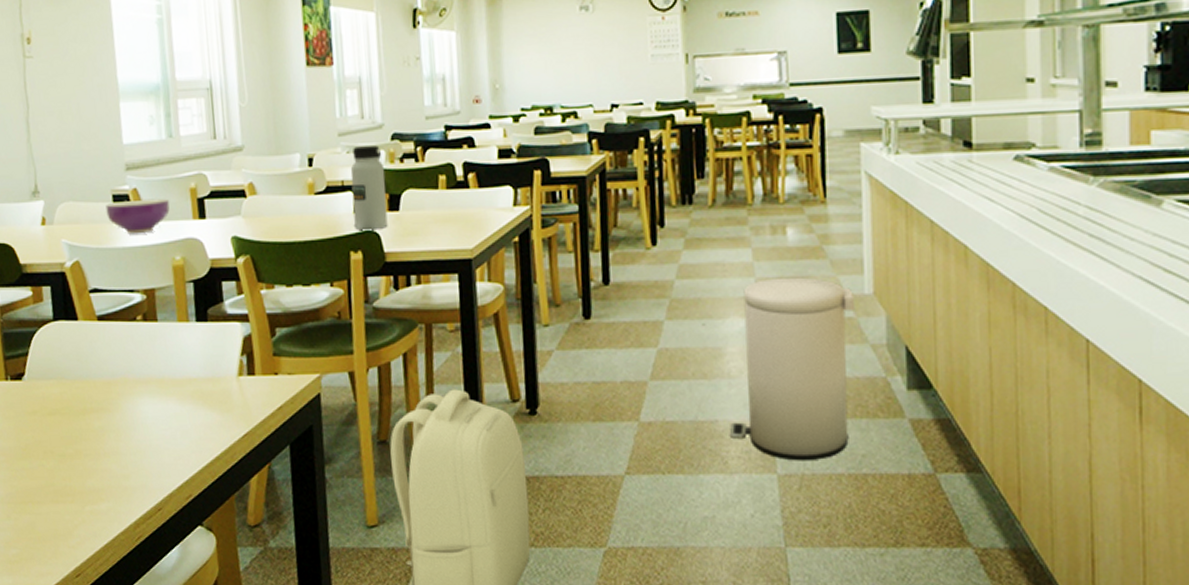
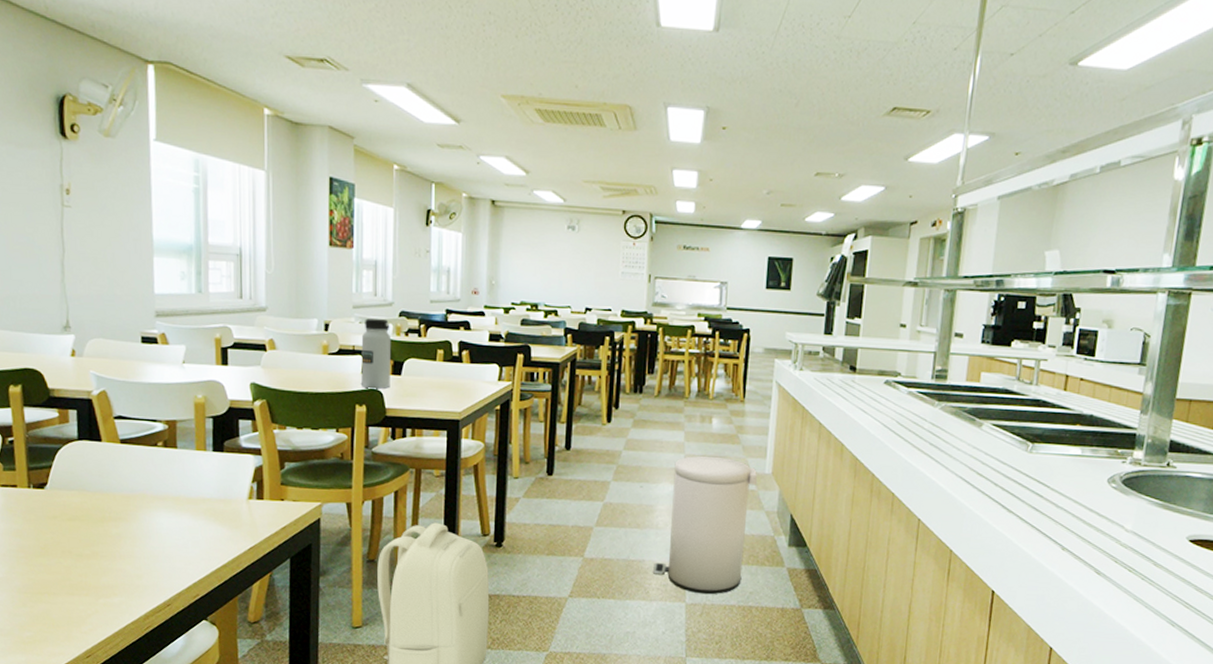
bowl: present [106,198,170,234] -> none [134,343,196,373]

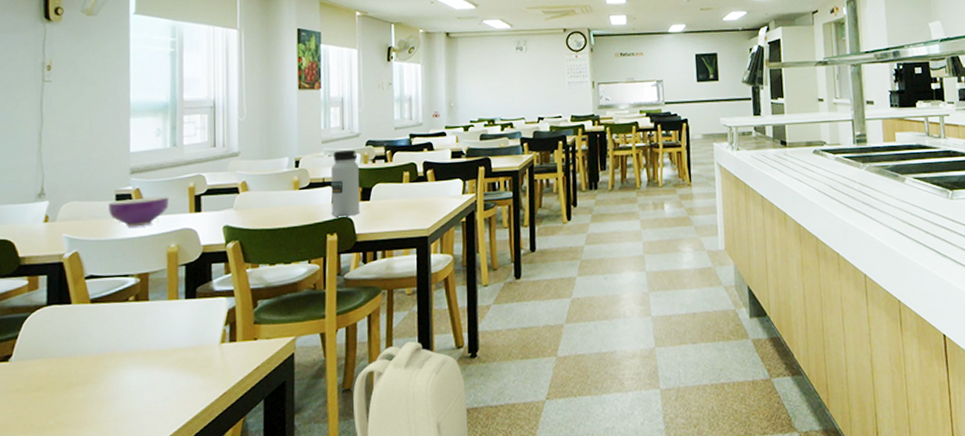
bowl: none [134,343,196,373] -> present [108,196,170,227]
pedal bin: present [652,455,758,595] -> none [624,239,713,378]

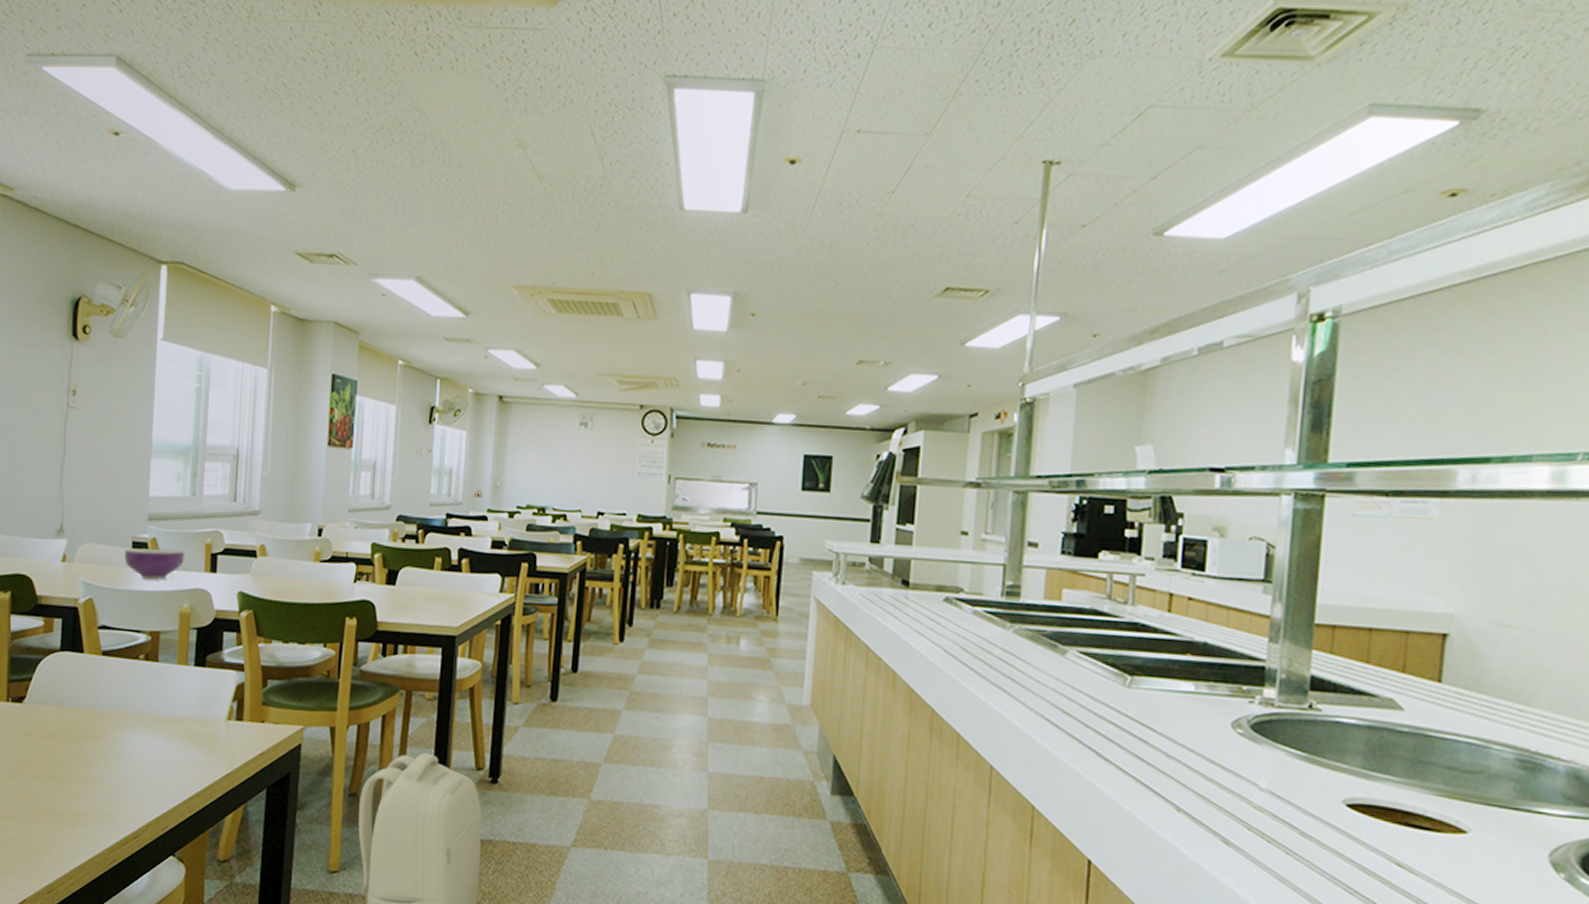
water bottle: present [330,150,360,218] -> none [353,523,387,601]

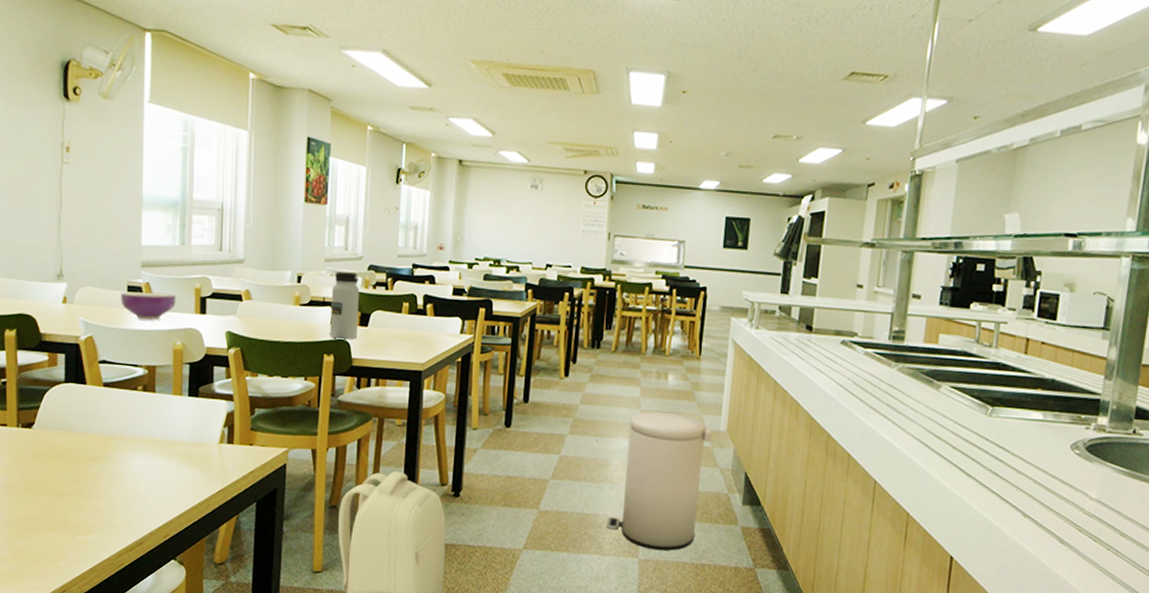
water bottle: none [353,523,387,601] -> present [330,272,360,340]
pedal bin: none [669,682,794,850] -> present [606,411,713,551]

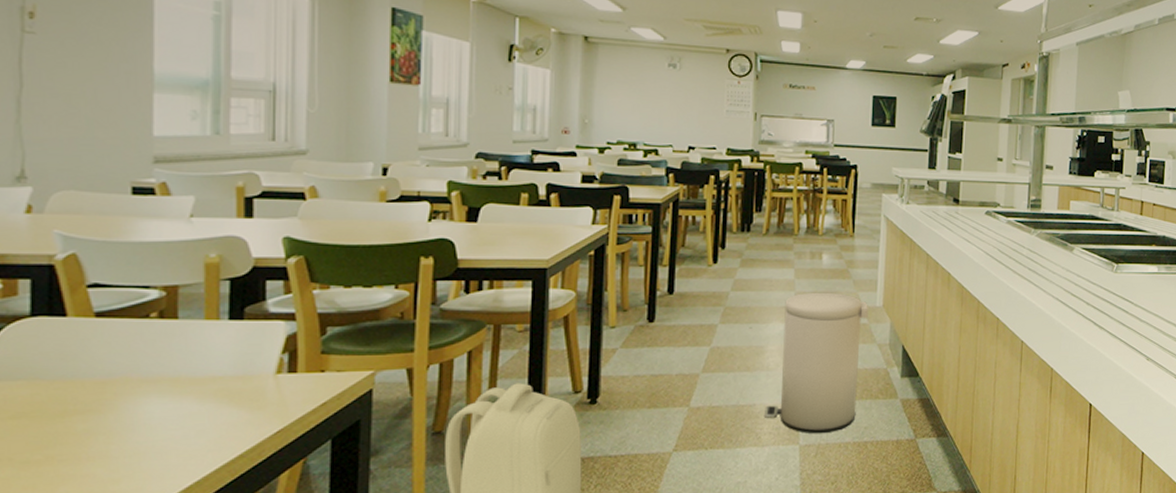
bowl: present [121,291,177,320] -> none [121,193,209,229]
water bottle: present [330,272,360,340] -> none [428,161,466,239]

